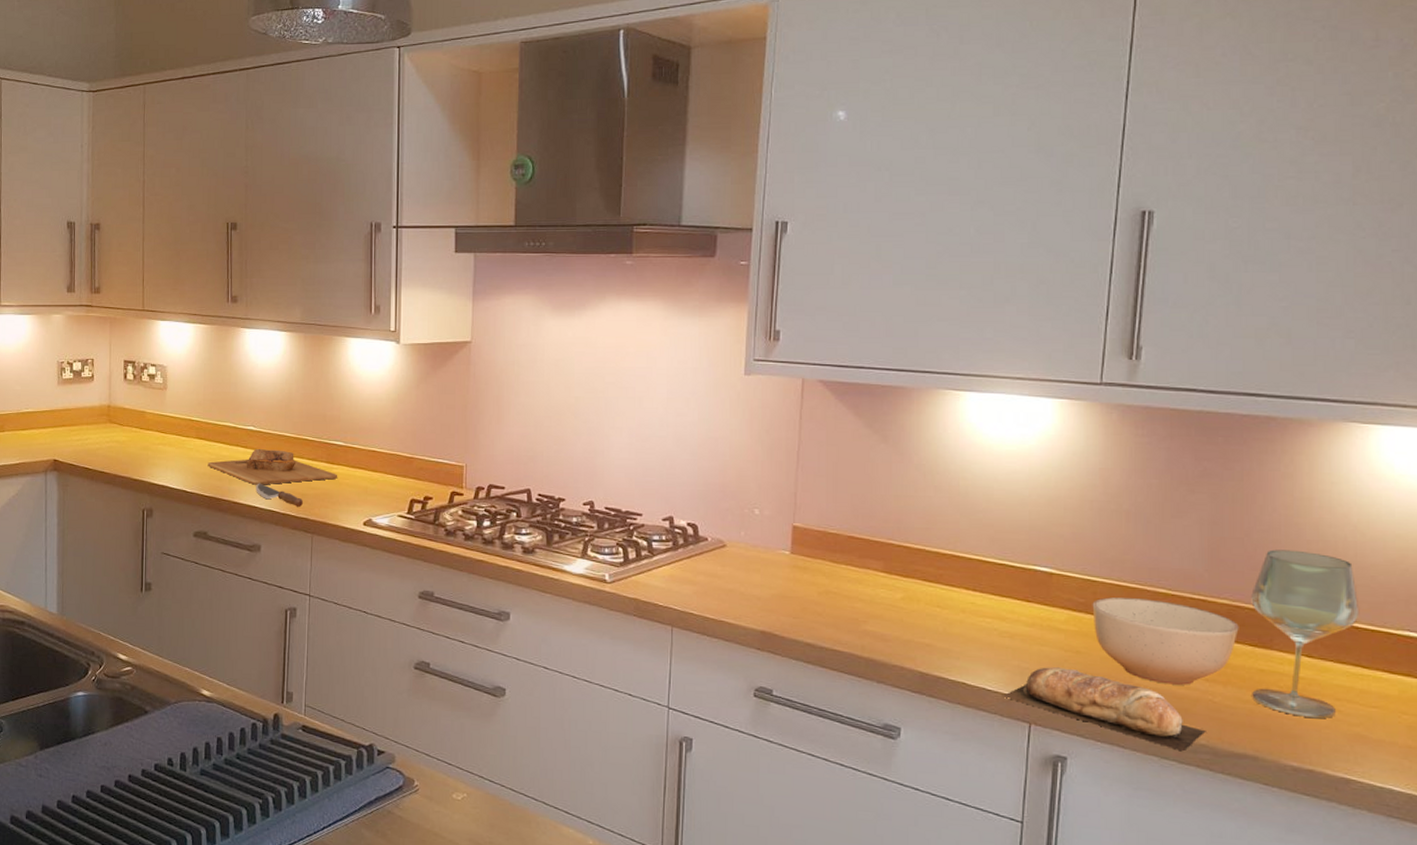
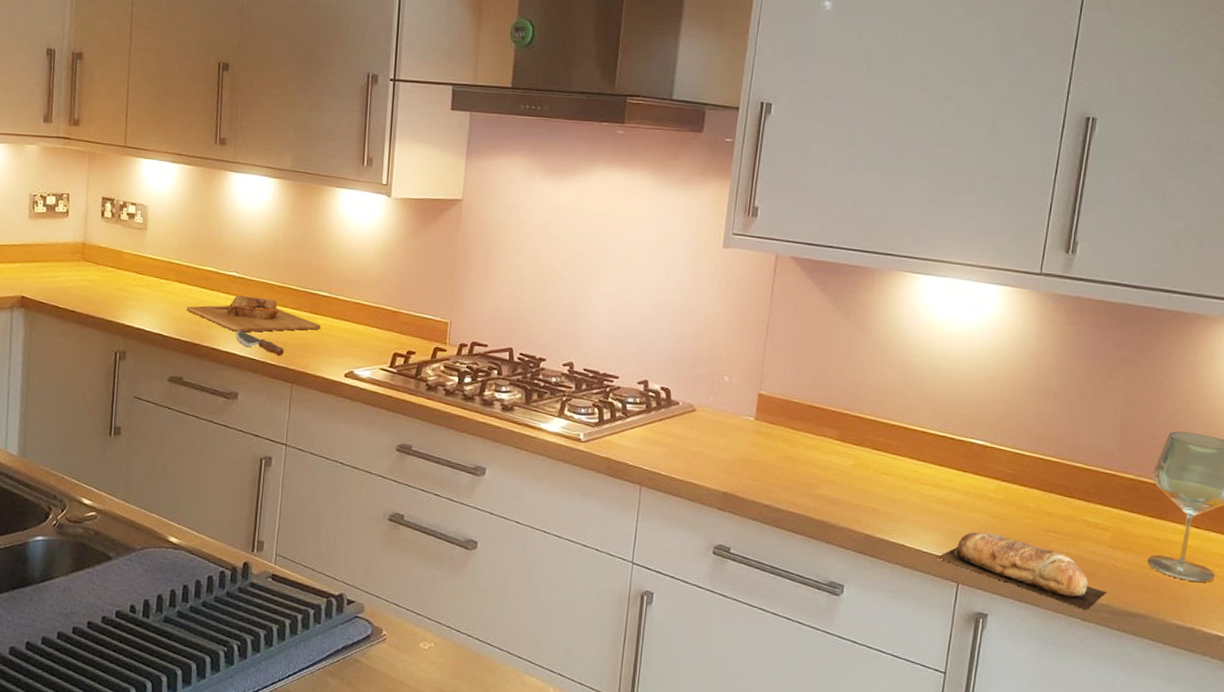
bowl: present [1092,597,1239,685] -> none [1019,469,1141,551]

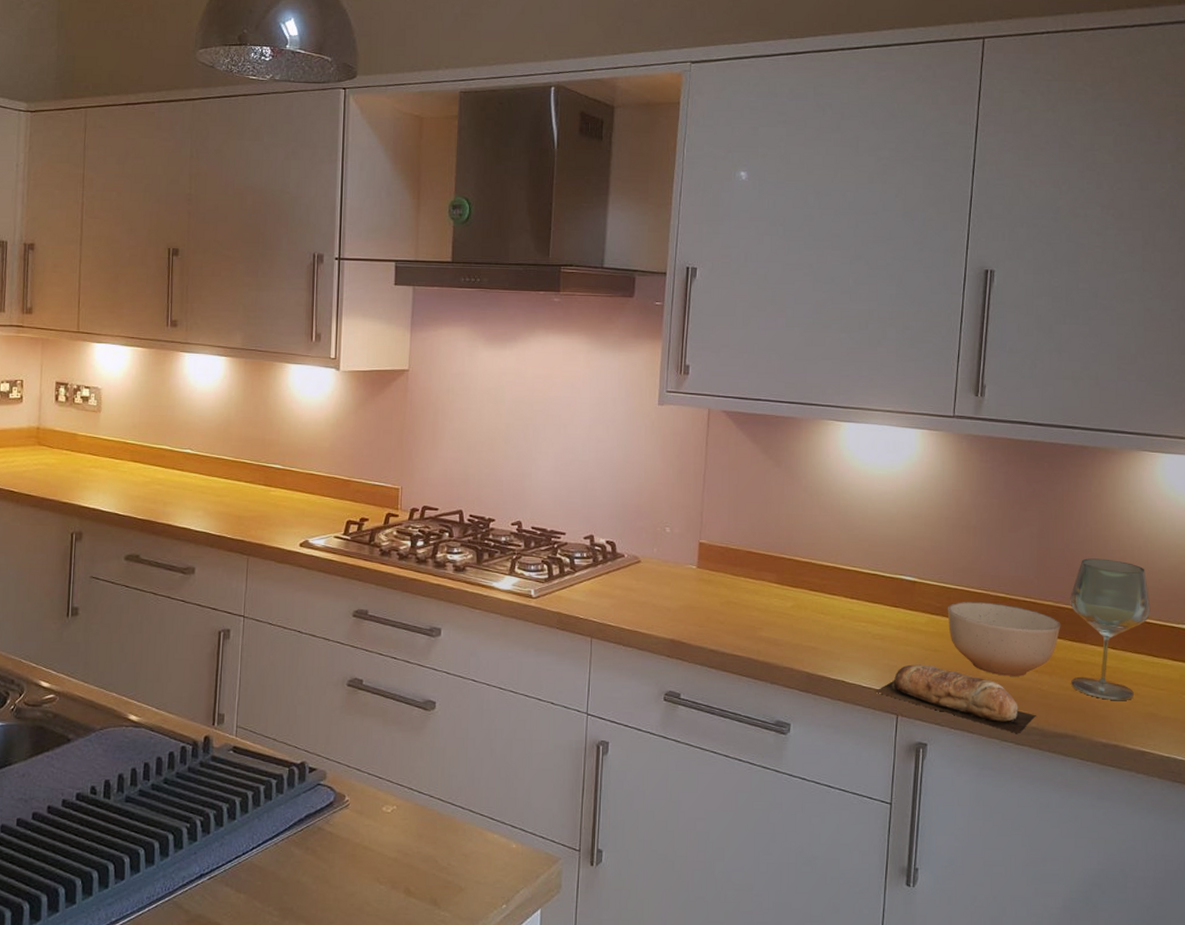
cutting board: present [186,295,321,333] -> none [141,471,276,508]
kitchen knife: present [235,330,285,357] -> none [191,505,240,530]
bowl: none [1019,469,1141,551] -> present [947,602,1061,676]

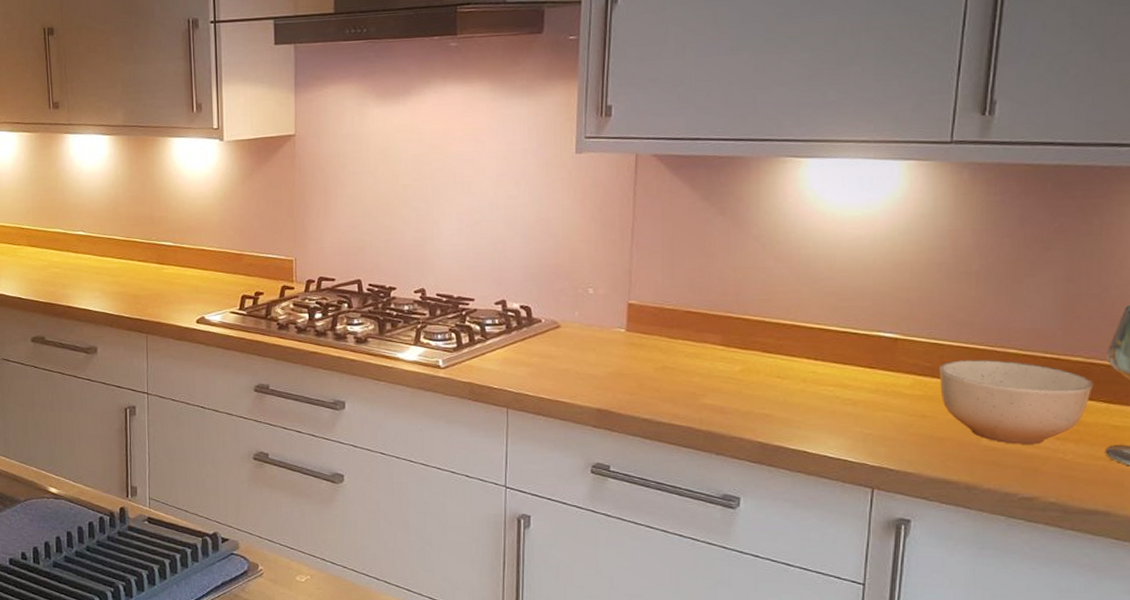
bread loaf: present [874,664,1036,734] -> none [844,432,1056,510]

